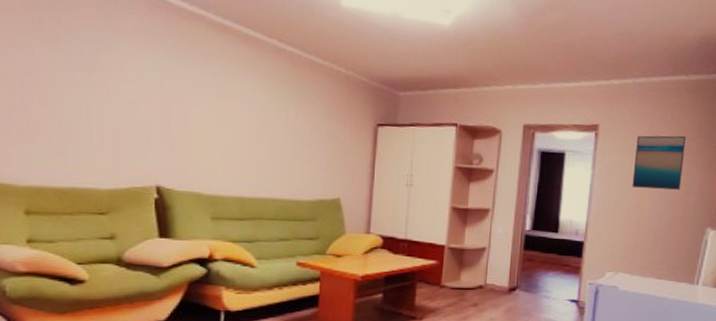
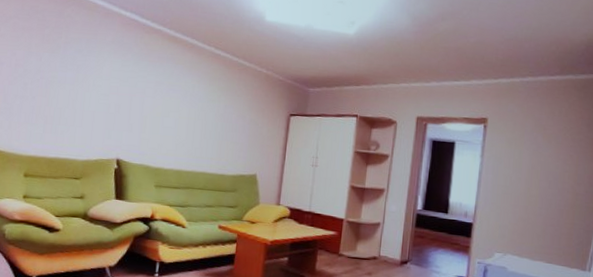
wall art: present [632,135,686,190] -> none [520,128,575,180]

